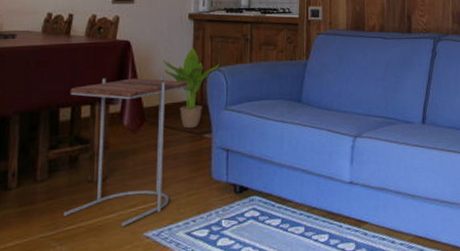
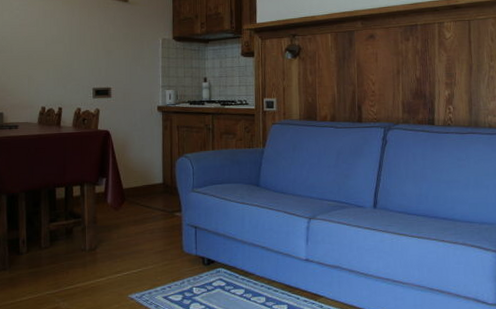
side table: present [64,75,188,228] -> none [63,161,160,290]
potted plant: present [163,48,219,129] -> none [137,137,186,208]

